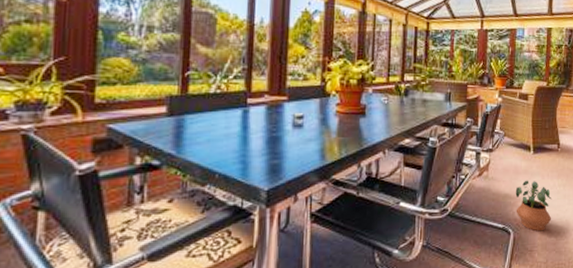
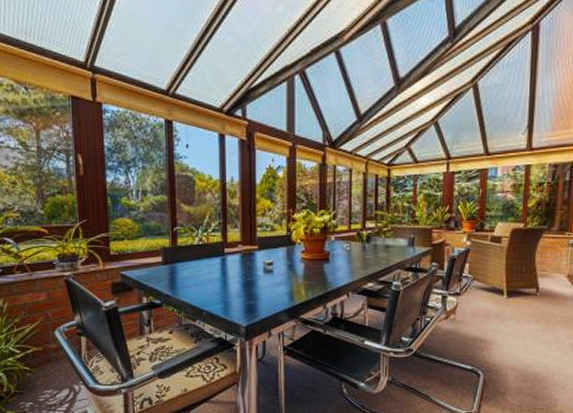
potted plant: present [515,180,552,232] -> none [485,324,528,375]

